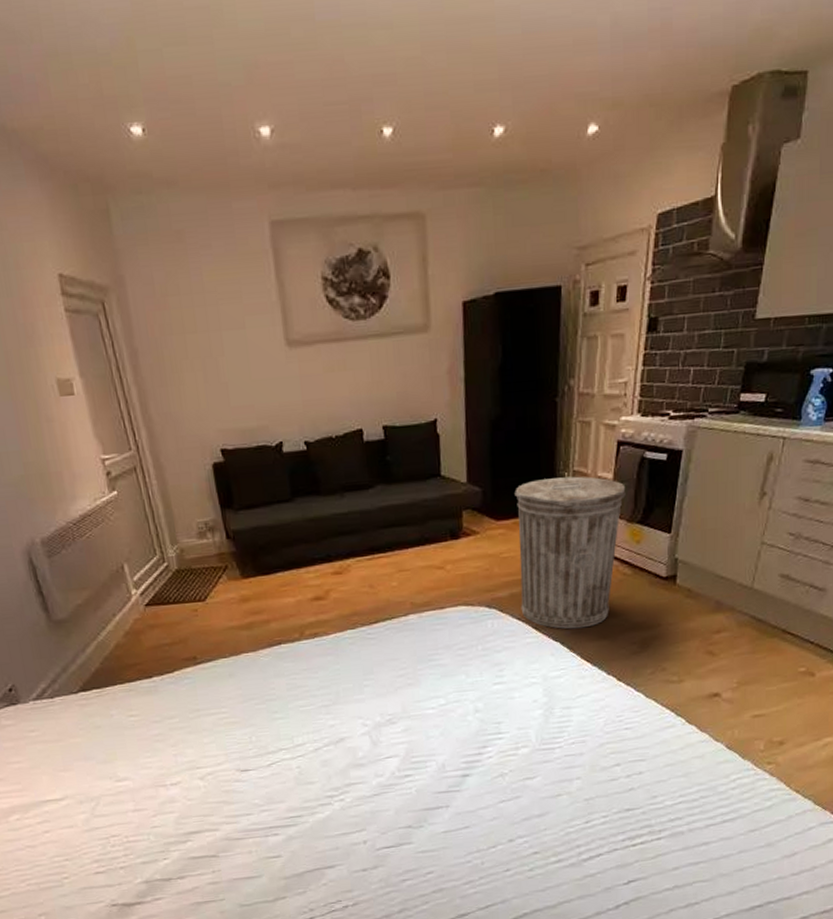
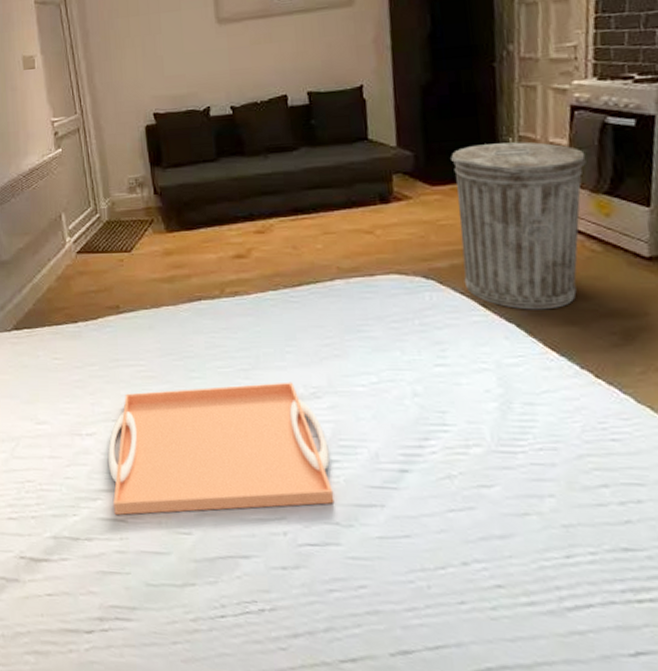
serving tray: none [194,712,407,852] -> present [108,382,335,515]

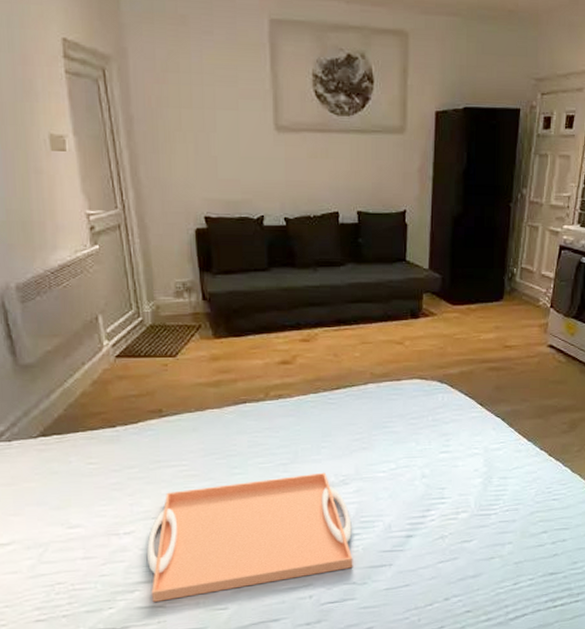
trash can: present [451,142,586,310] -> none [469,272,564,407]

